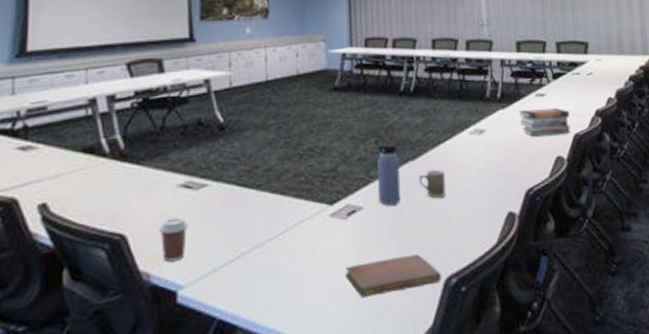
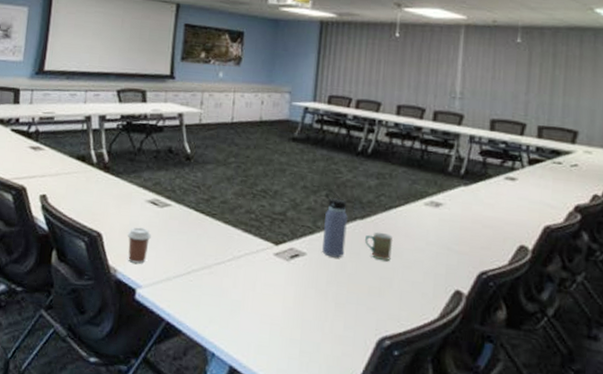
notebook: present [345,254,442,297] -> none [281,304,375,341]
book stack: present [518,108,571,136] -> none [482,191,542,225]

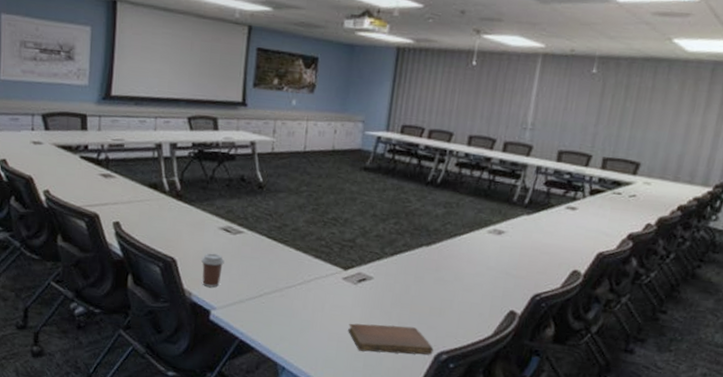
notebook: none [281,304,375,341] -> present [348,323,434,355]
water bottle: present [322,190,348,258] -> none [388,218,414,282]
mug: present [364,232,394,262] -> none [428,258,456,285]

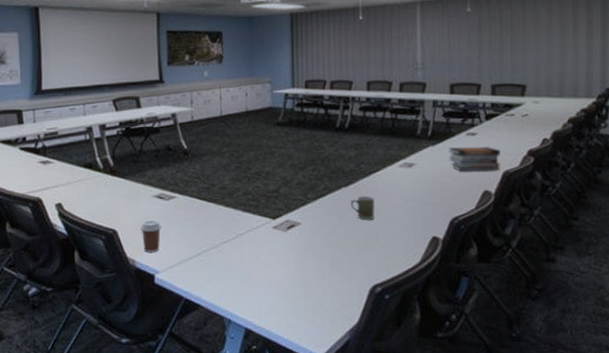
notebook: present [348,323,434,355] -> none [285,265,368,294]
mug: none [428,258,456,285] -> present [350,195,376,220]
book stack: none [542,219,599,252] -> present [448,147,500,172]

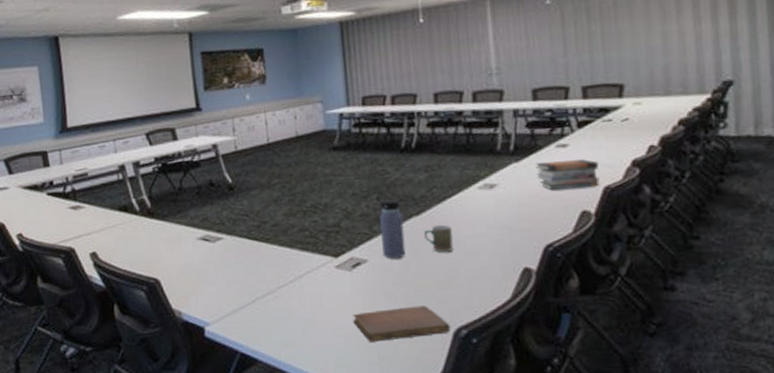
coffee cup: present [139,220,162,252] -> none [184,266,209,302]
notebook: none [285,265,368,294] -> present [353,305,451,342]
water bottle: none [312,165,334,223] -> present [376,192,406,259]

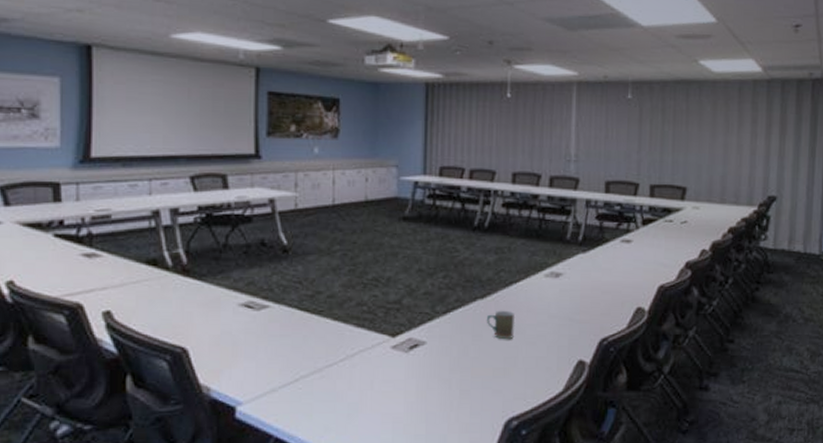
notebook: present [353,305,451,342] -> none [404,394,502,430]
water bottle: present [376,192,406,259] -> none [442,271,467,343]
book stack: present [534,159,600,190] -> none [600,256,656,285]

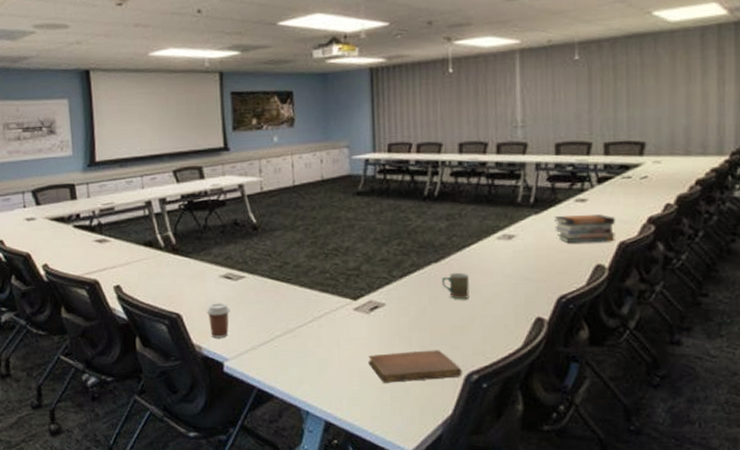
coffee cup: none [219,336,248,378] -> present [206,303,230,338]
notebook: none [404,394,502,430] -> present [368,350,462,383]
book stack: none [600,256,656,285] -> present [553,214,615,243]

